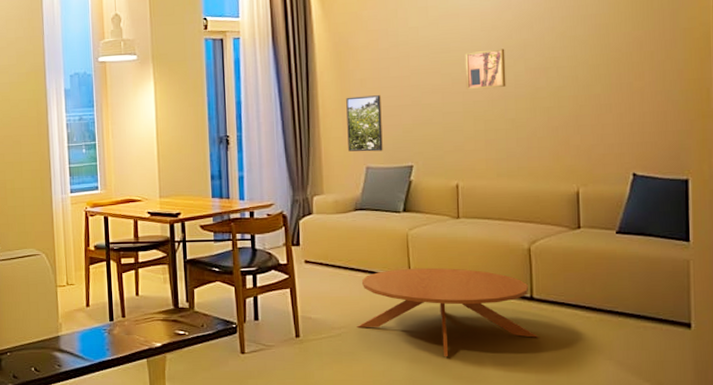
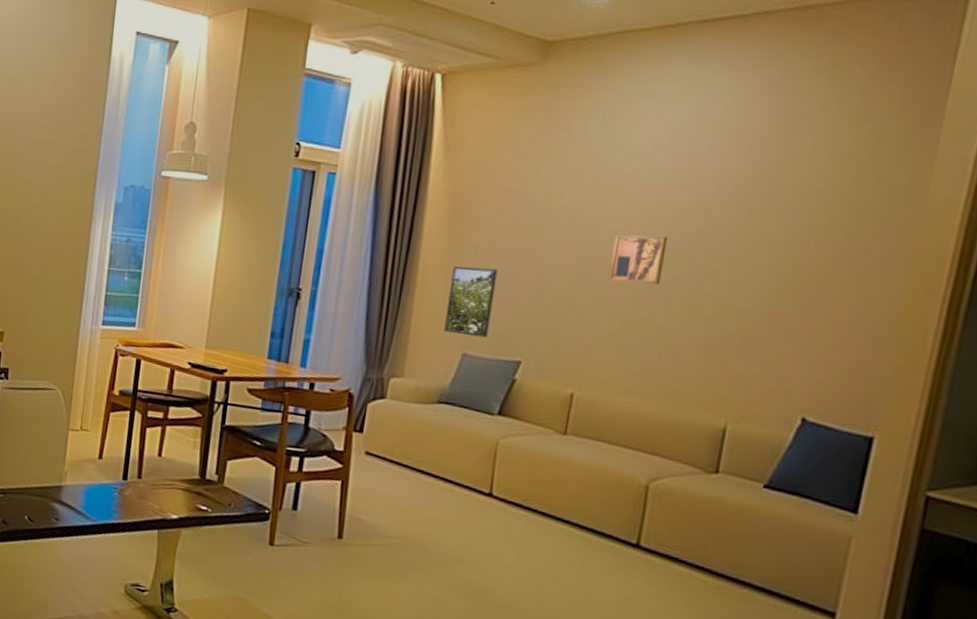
coffee table: present [357,267,539,357] -> none [414,480,637,596]

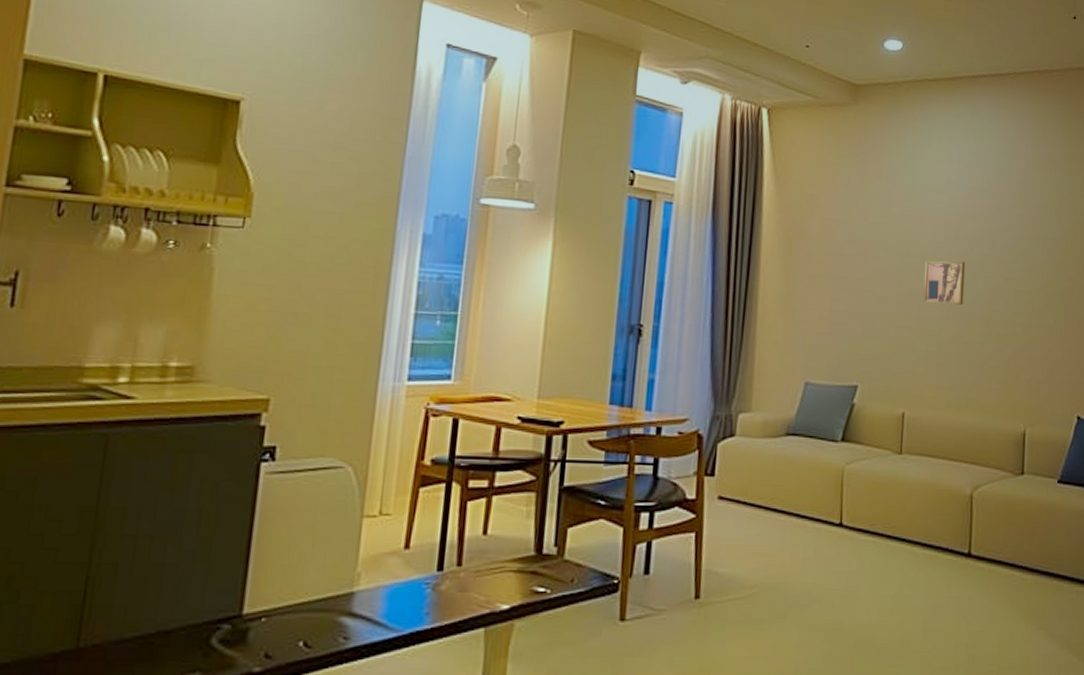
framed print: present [444,265,498,338] -> none [786,294,831,365]

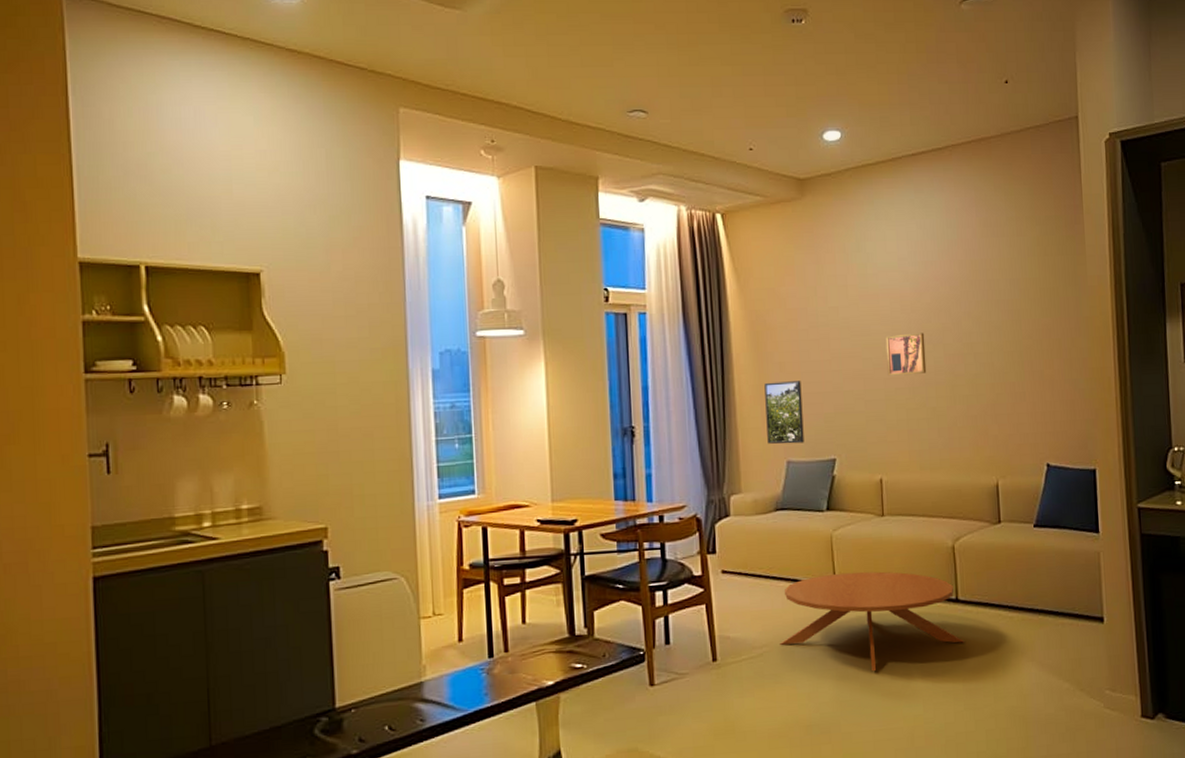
coffee table: none [772,512,973,627] -> present [780,571,965,672]
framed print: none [786,294,831,365] -> present [764,381,804,444]

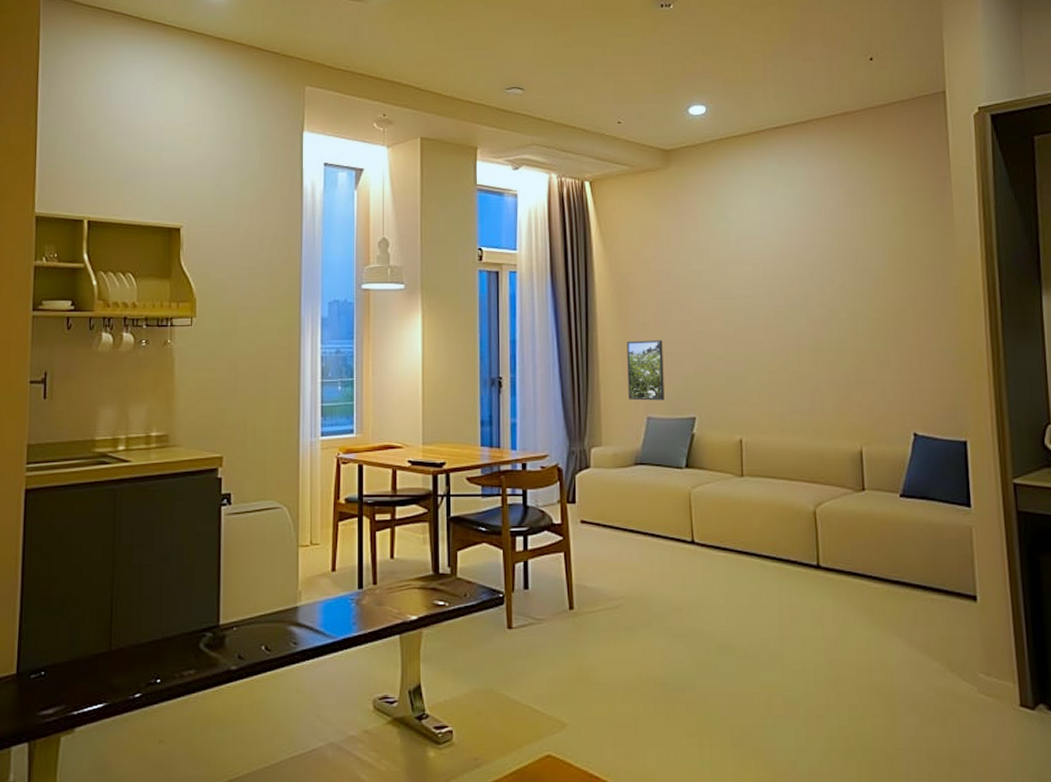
coffee table: present [780,571,965,672] -> none [636,530,827,633]
wall art: present [885,333,927,376] -> none [747,298,789,339]

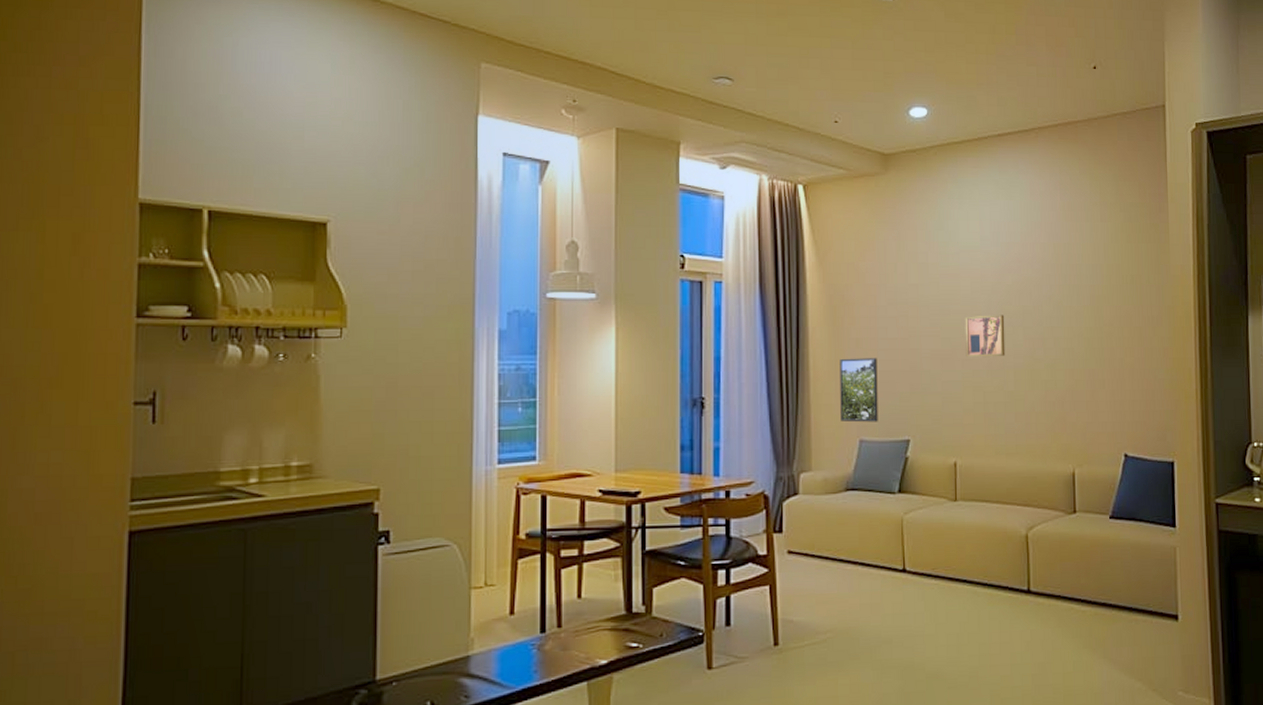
wall art: none [747,298,789,339] -> present [965,315,1006,357]

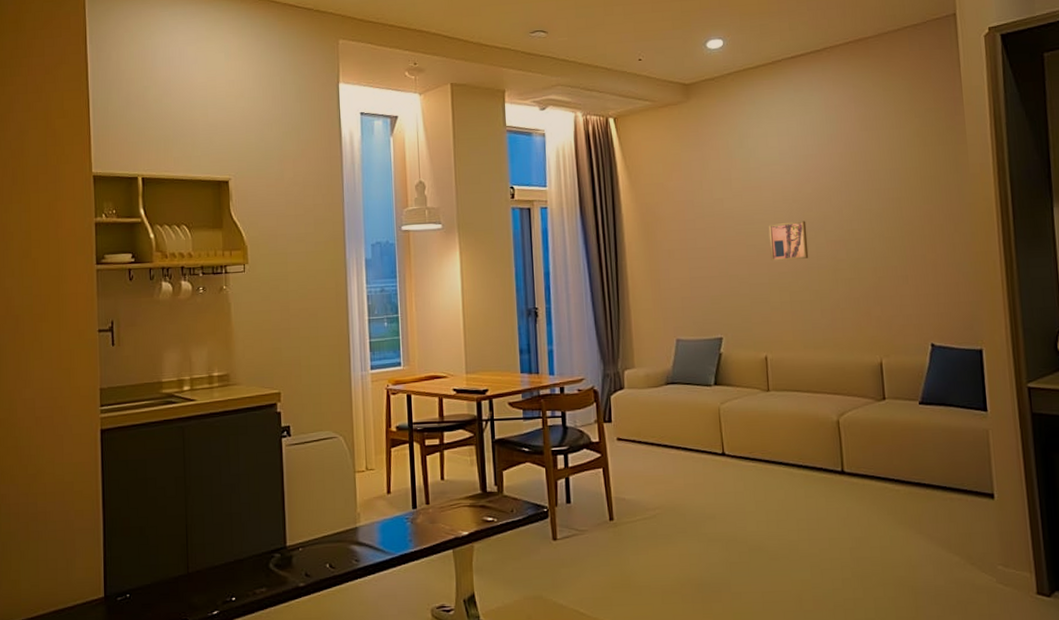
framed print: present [840,358,878,423] -> none [655,266,693,324]

